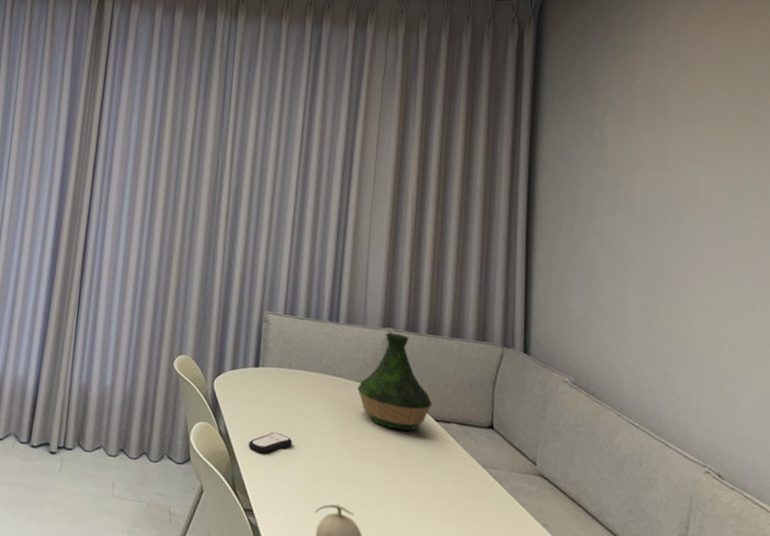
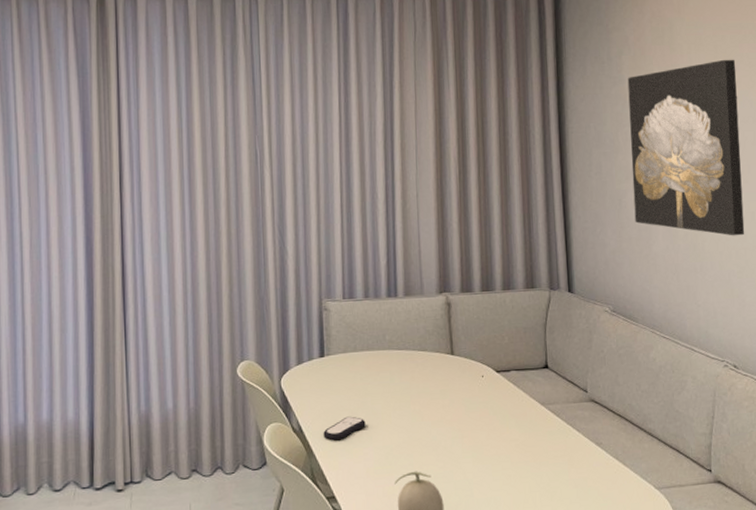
vase: present [357,332,432,432] -> none [422,296,492,389]
wall art: none [607,135,742,330] -> present [627,59,745,236]

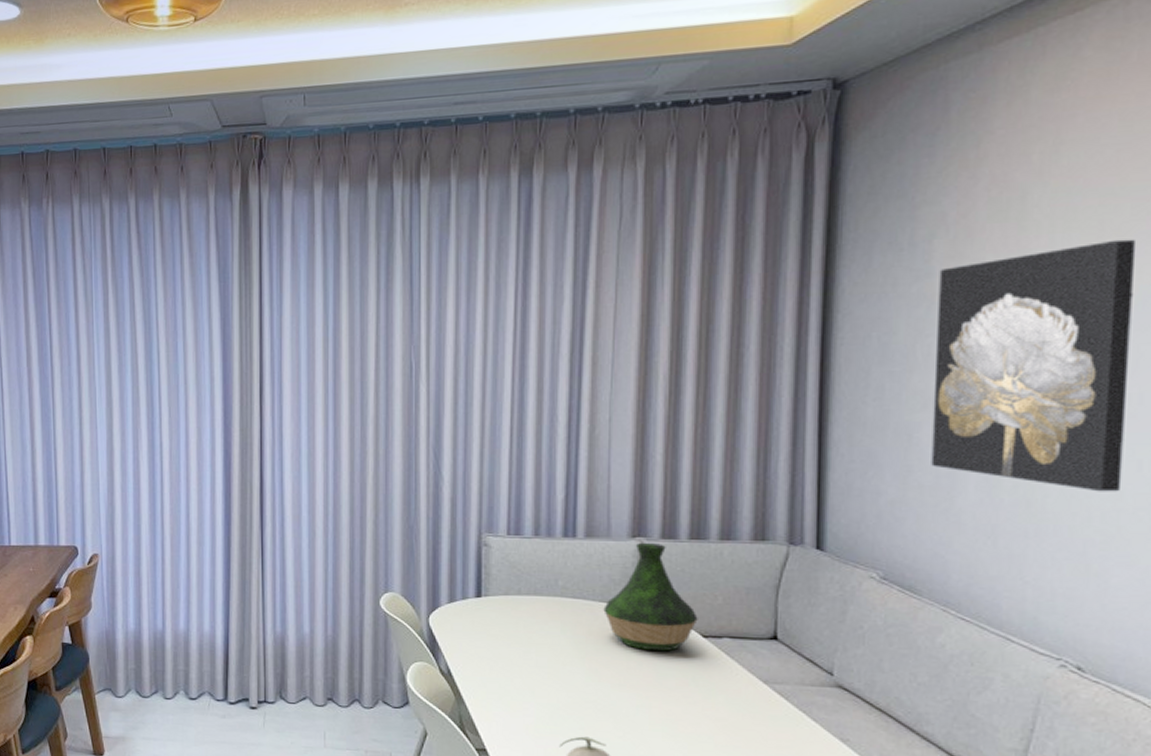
remote control: present [323,416,366,441] -> none [476,665,527,690]
vase: none [422,296,492,389] -> present [603,542,698,652]

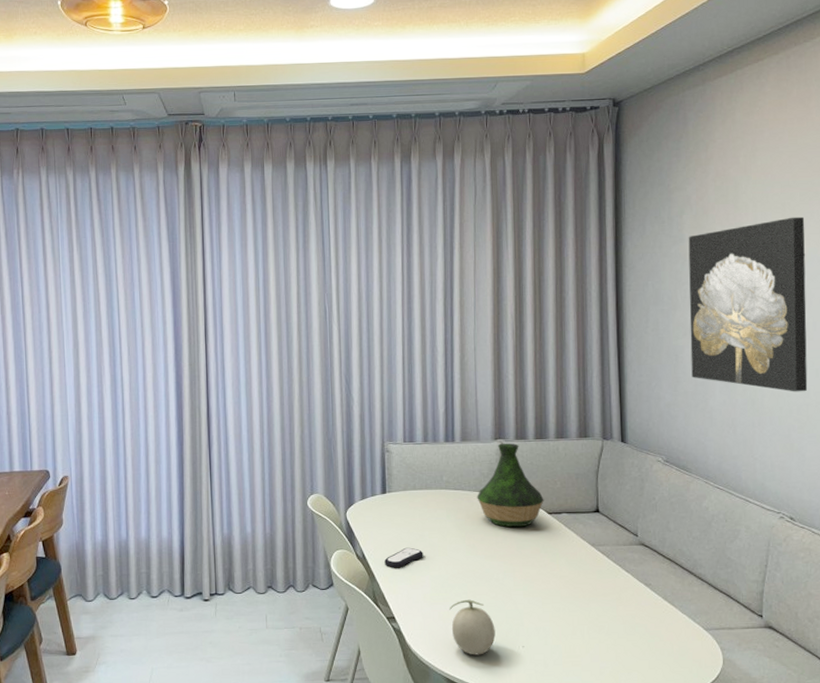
remote control: none [476,665,527,690] -> present [384,547,423,568]

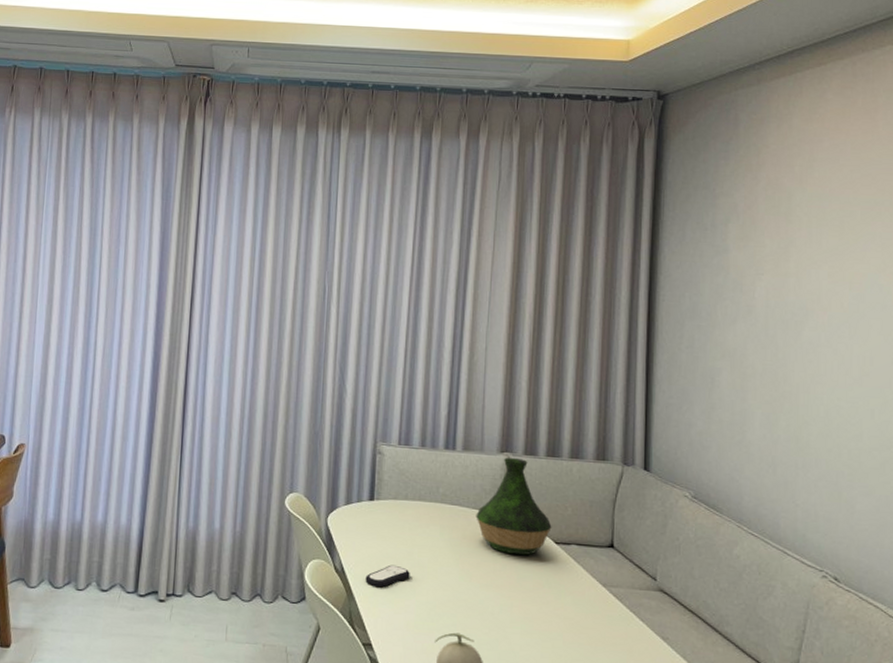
wall art: present [688,216,808,392] -> none [728,237,865,434]

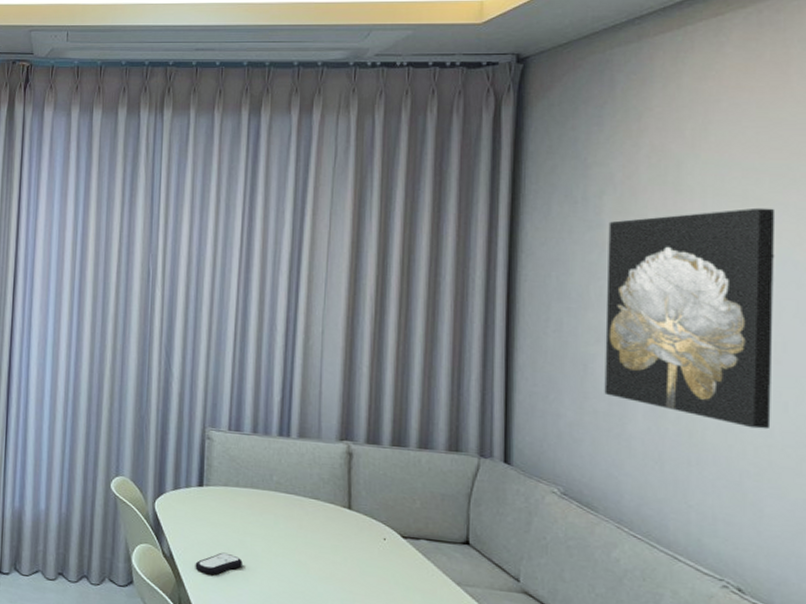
vase: present [476,457,552,556] -> none [313,446,398,549]
wall art: none [728,237,865,434] -> present [604,207,776,429]

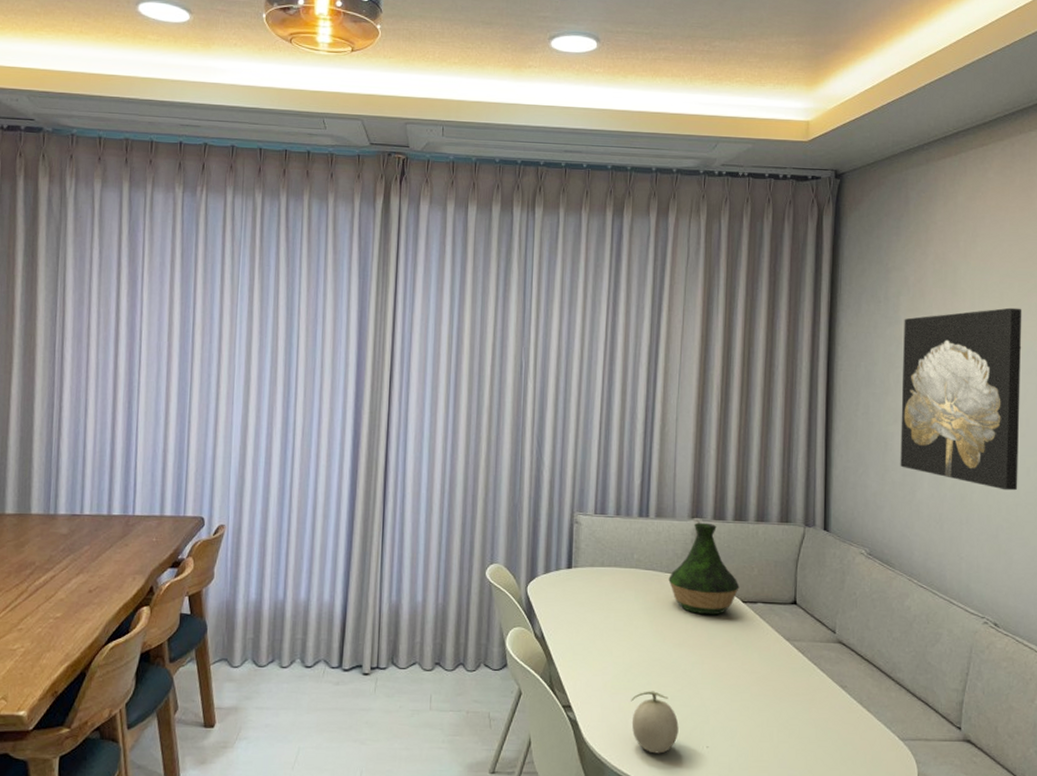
remote control: present [195,552,243,575] -> none [564,629,607,652]
vase: none [313,446,398,549] -> present [668,522,740,615]

